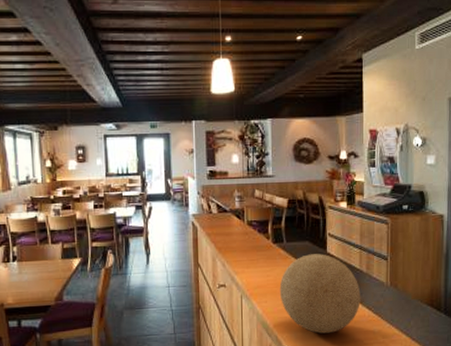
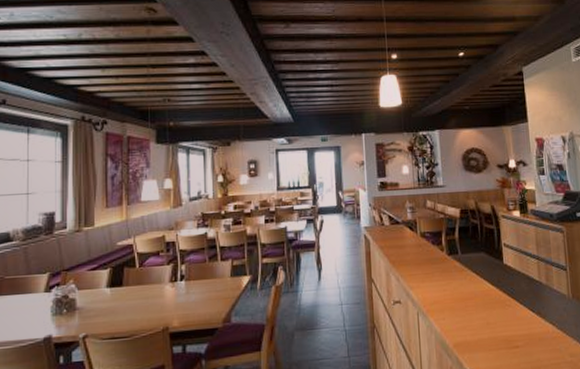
decorative ball: present [279,254,361,334] -> none [457,265,543,353]

